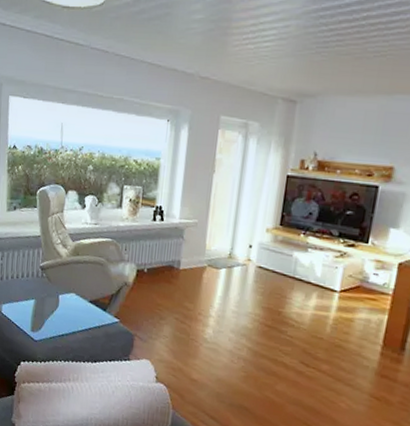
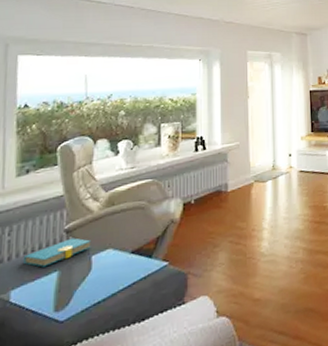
book: none [10,275,60,293] -> present [22,237,92,267]

